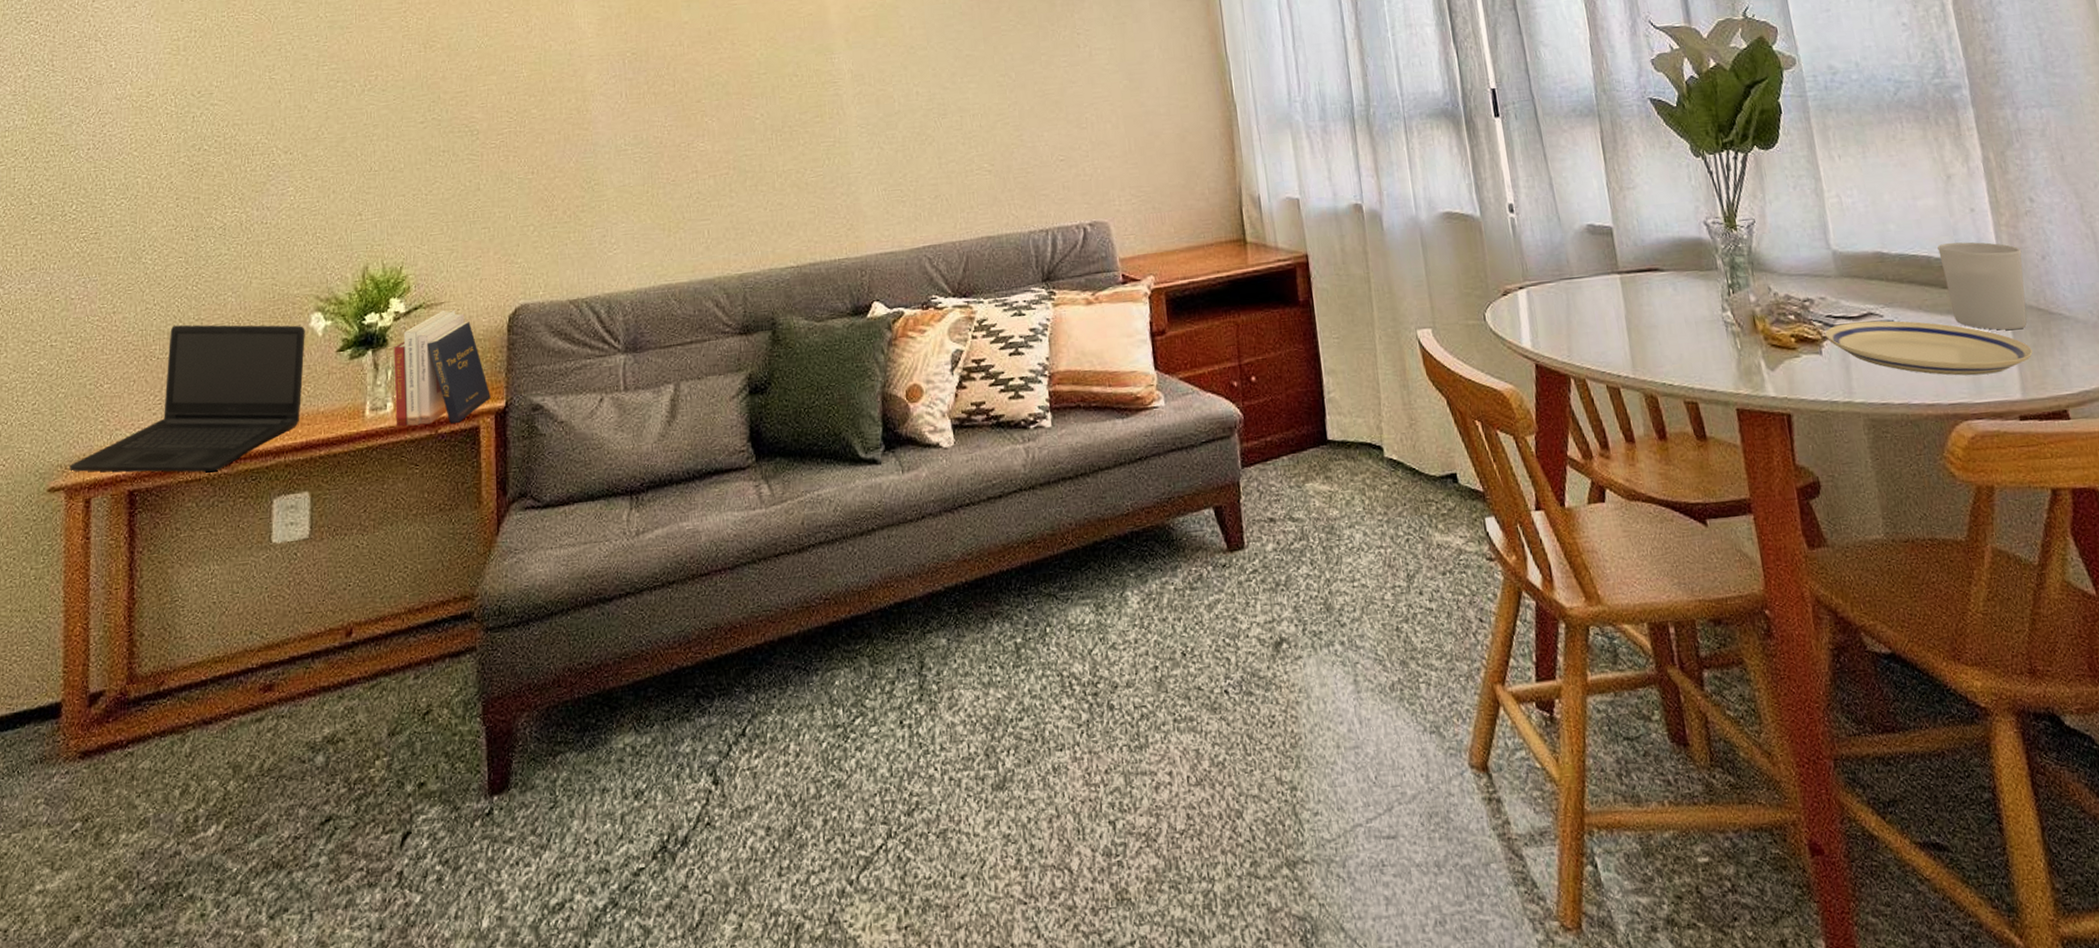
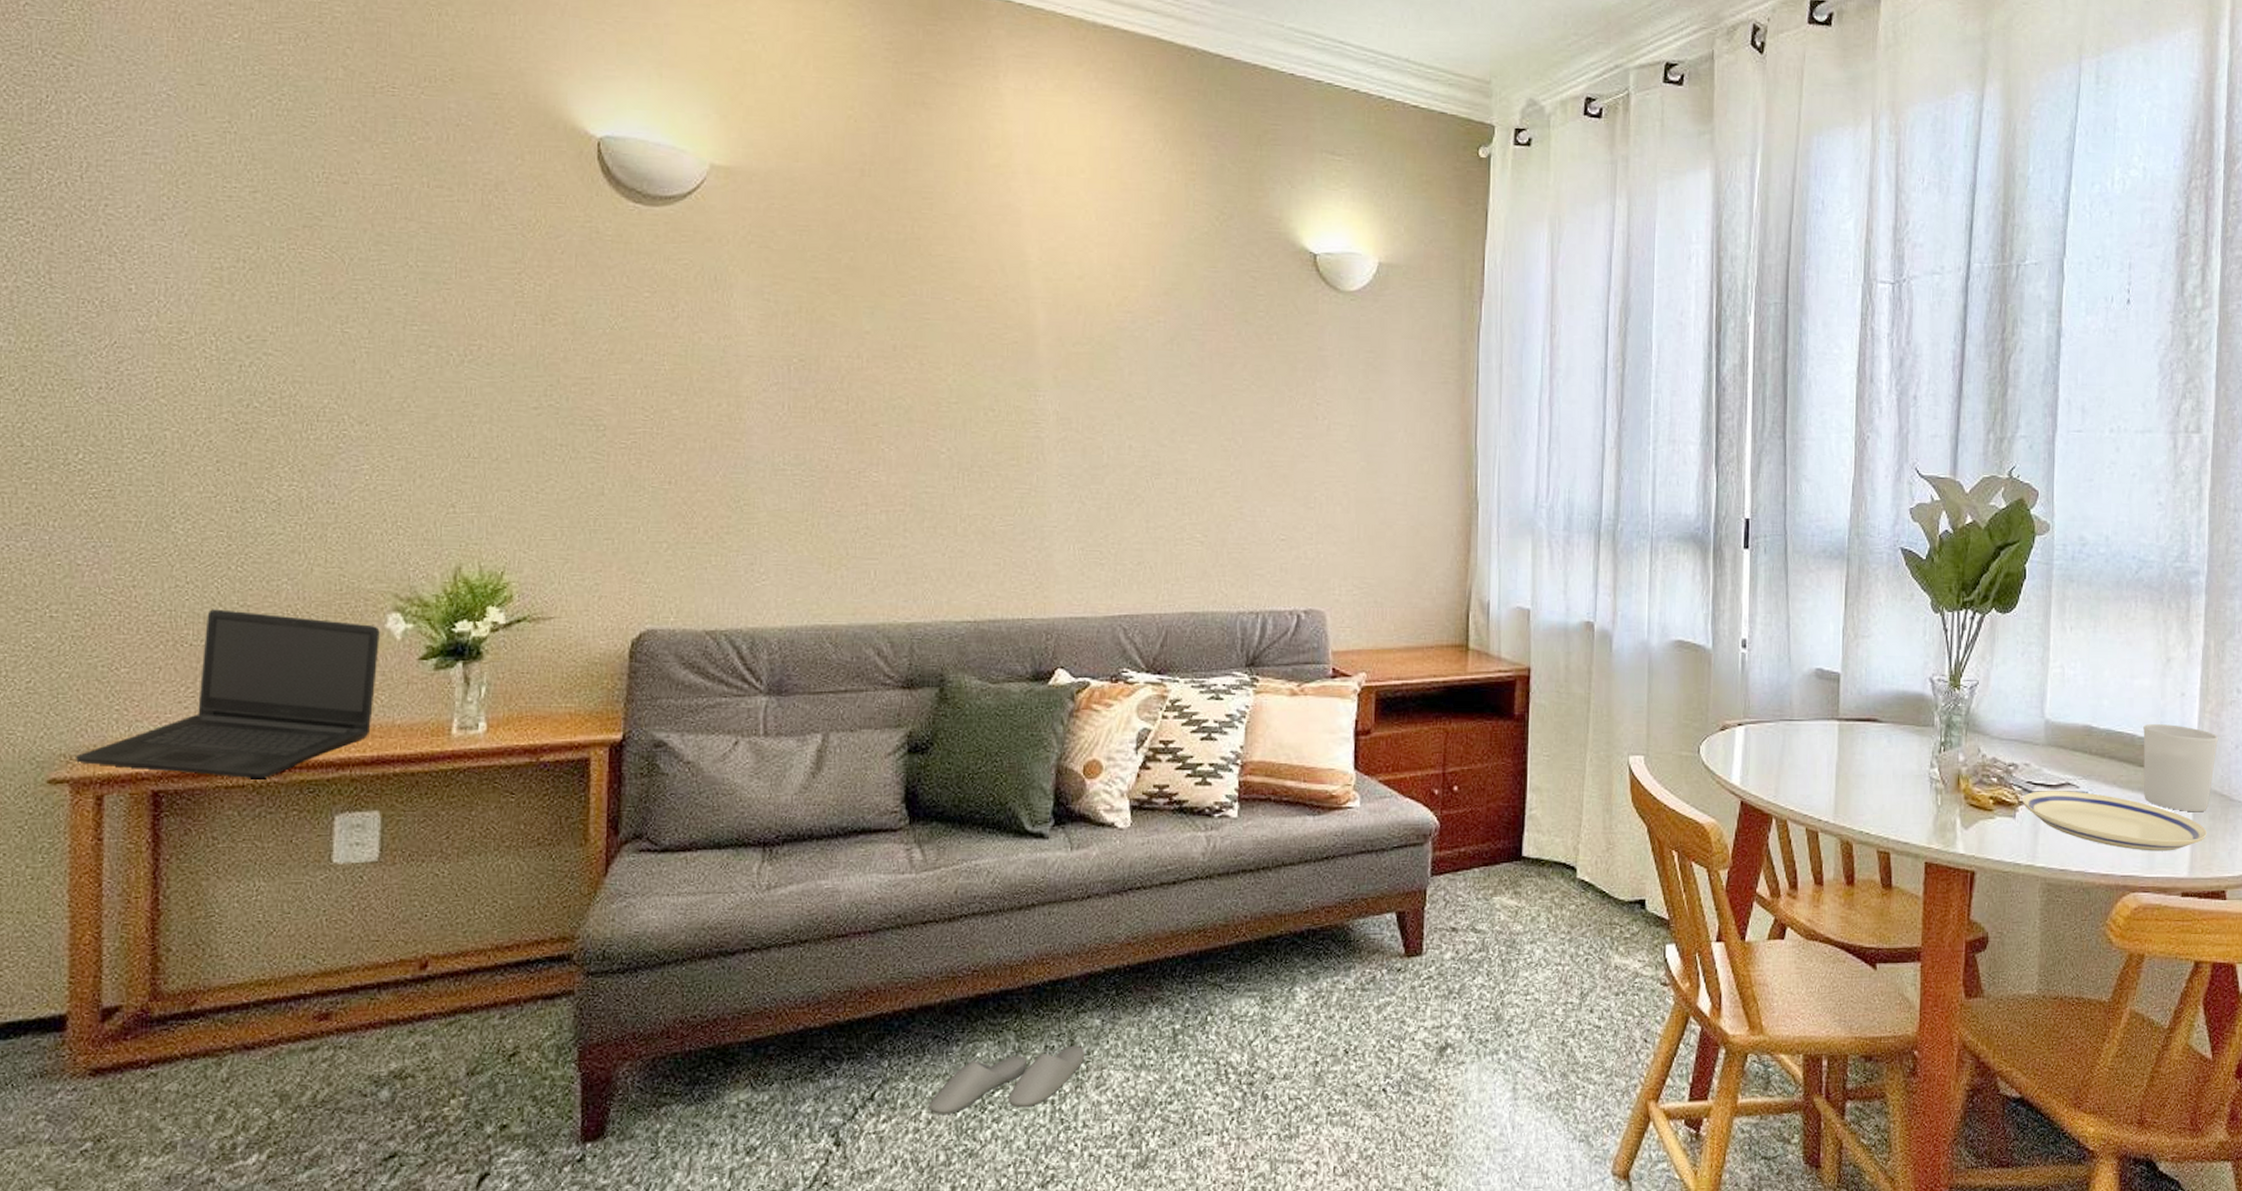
books: present [394,309,491,427] -> none [489,625,605,753]
slippers: none [795,666,935,747] -> present [928,1045,1084,1115]

